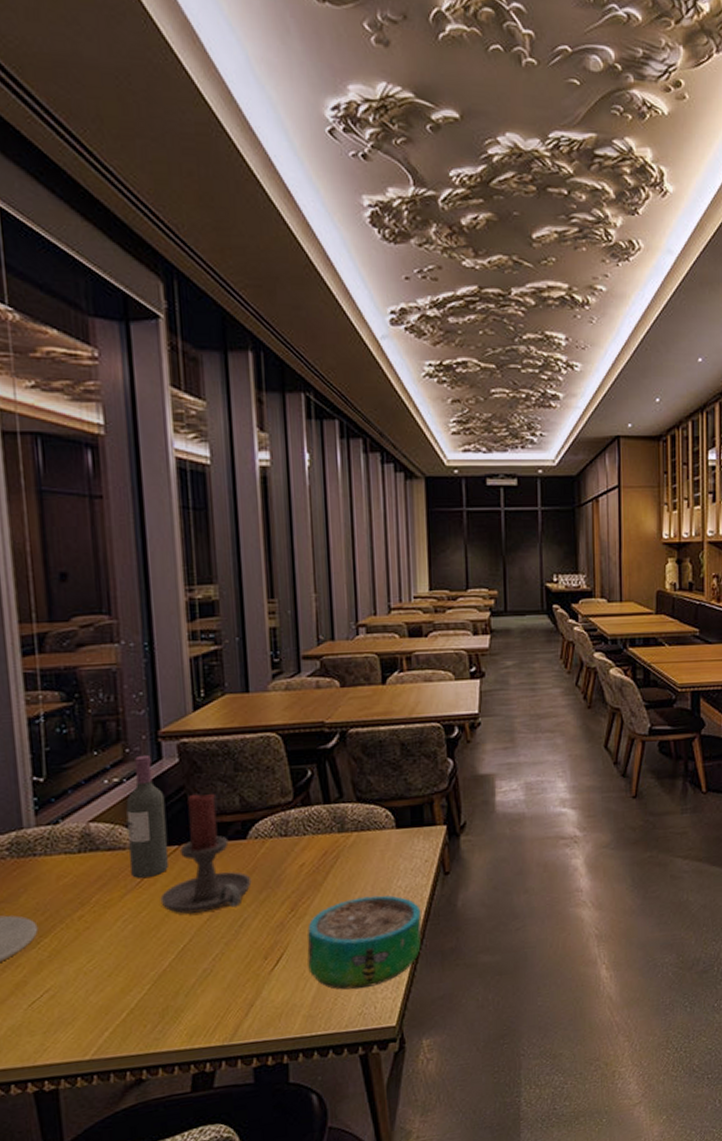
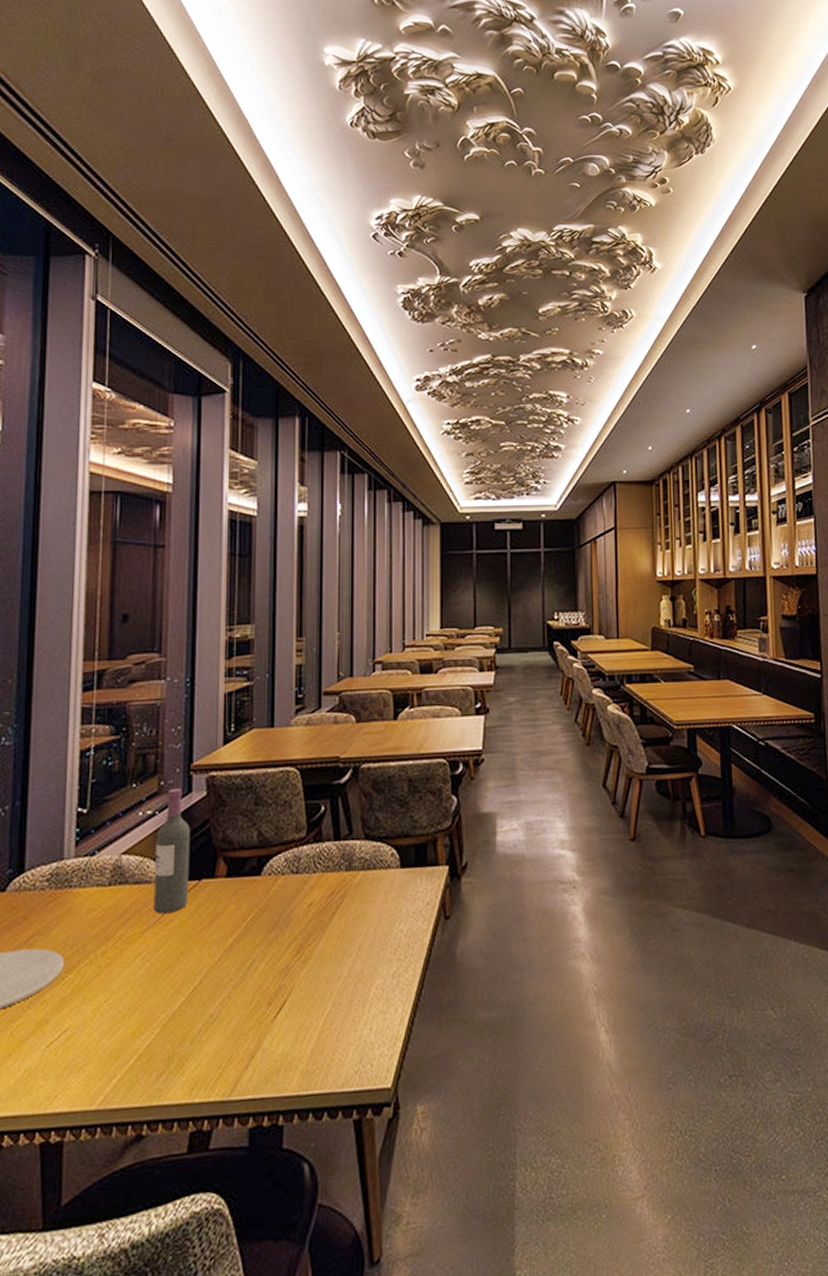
candle holder: present [160,793,252,914] -> none [177,827,262,953]
decorative bowl: present [307,895,422,990] -> none [309,939,421,1044]

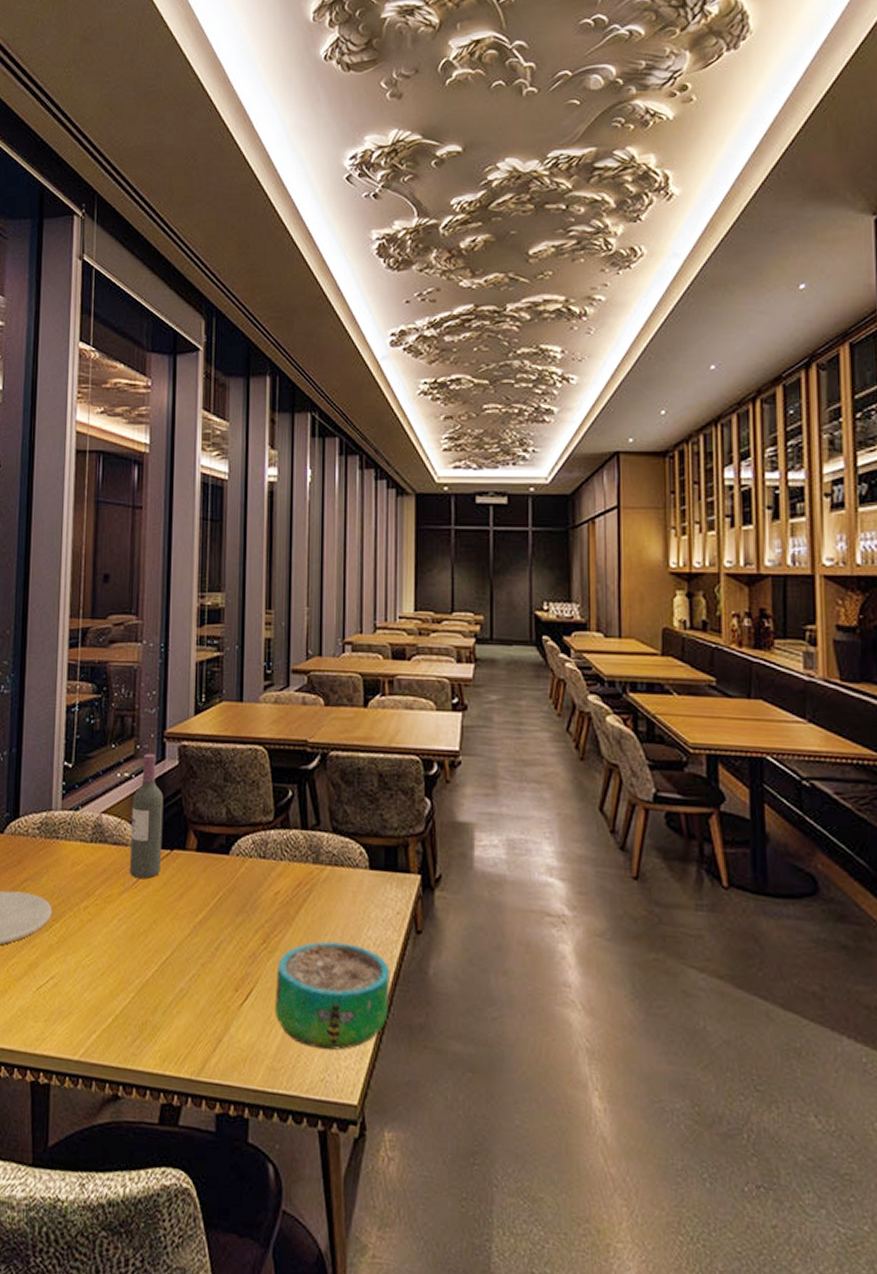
decorative bowl: none [309,939,421,1044] -> present [275,941,390,1051]

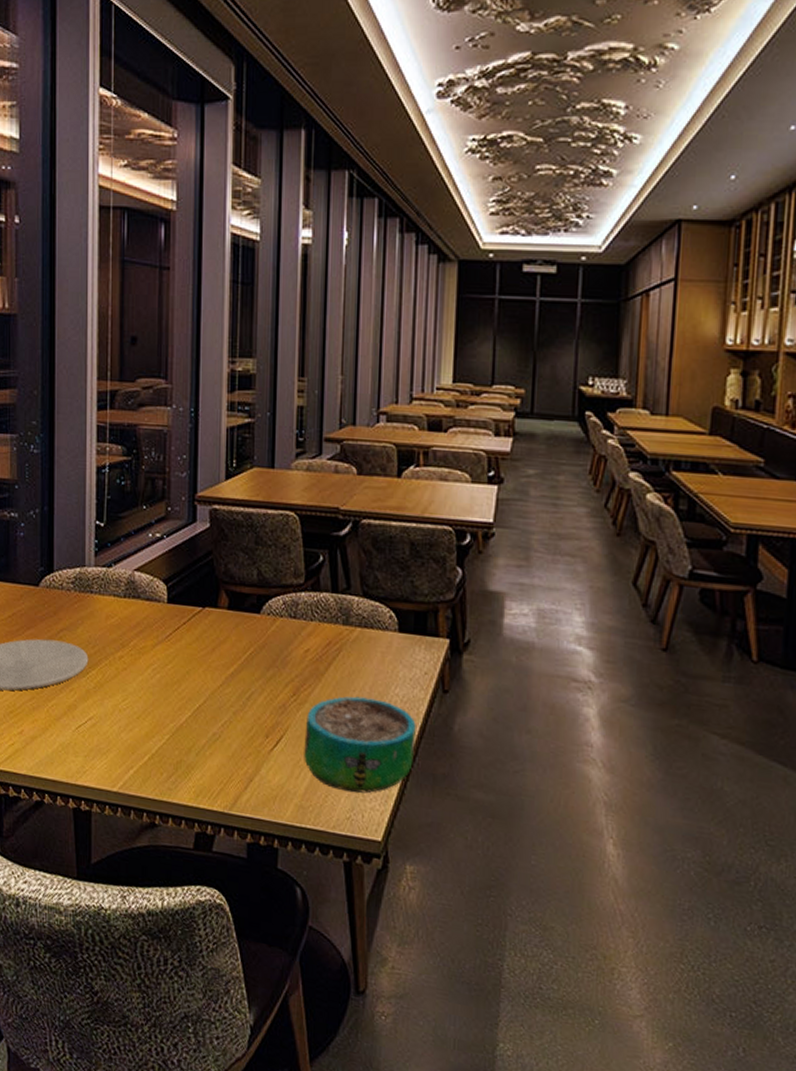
wine bottle: present [130,753,164,879] -> none [163,515,195,633]

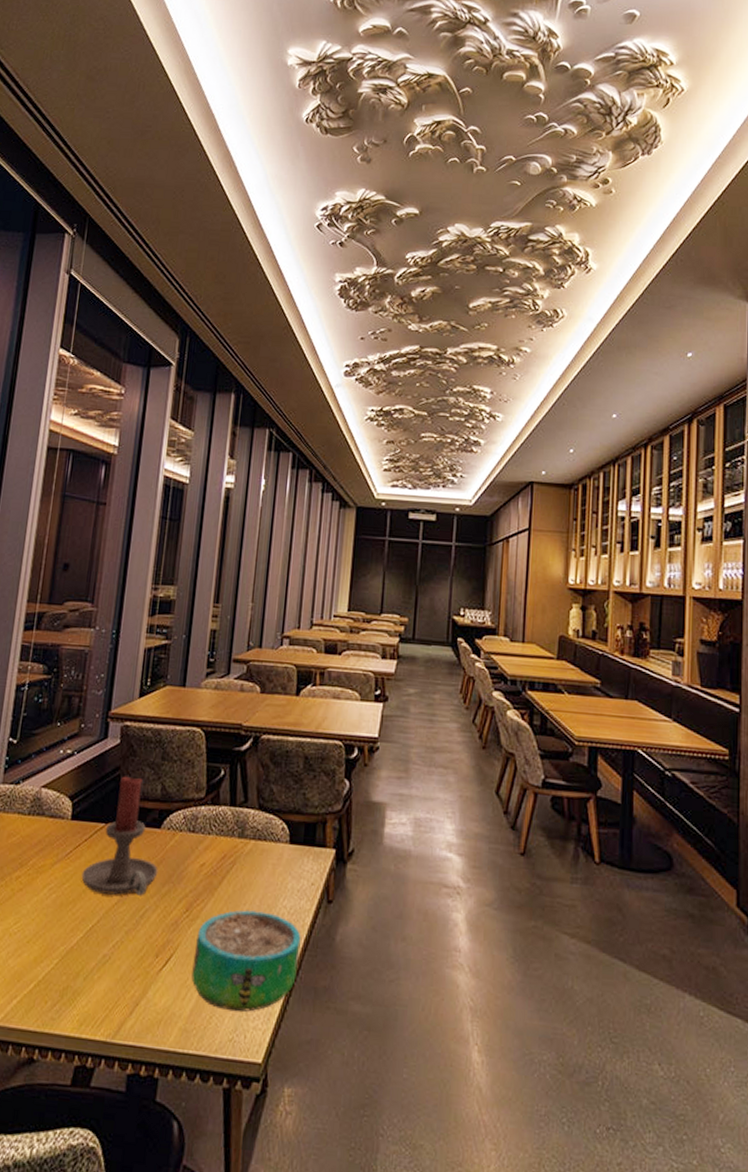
candle holder: none [184,560,261,679] -> present [81,776,158,896]

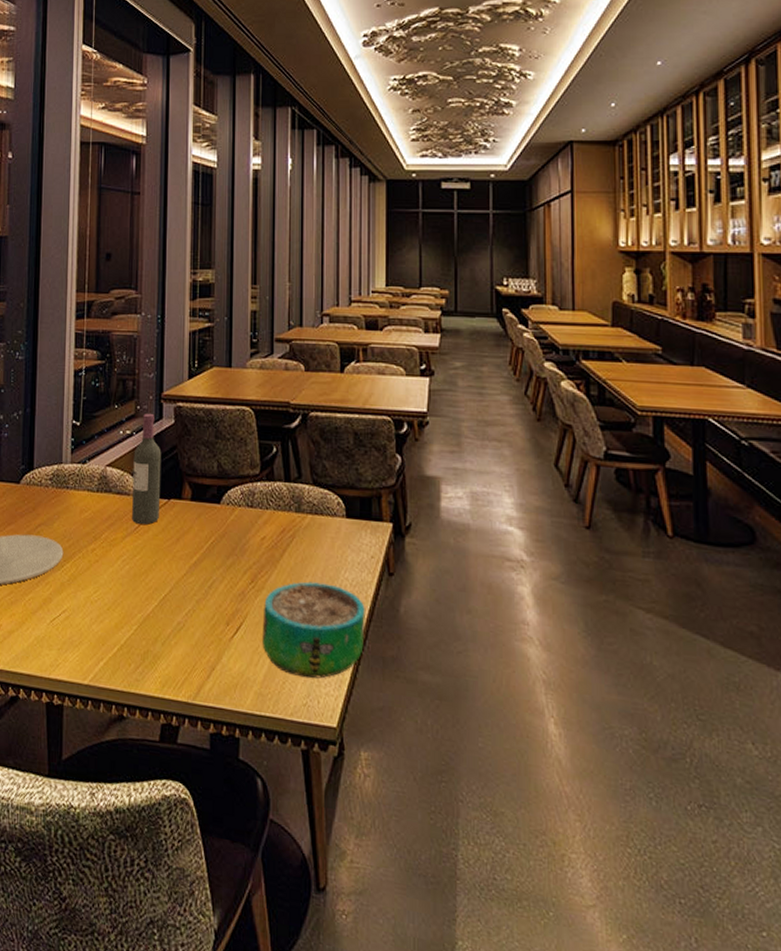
wine bottle: none [64,731,103,851] -> present [132,413,162,525]
candle holder: present [81,776,158,896] -> none [151,454,222,568]

